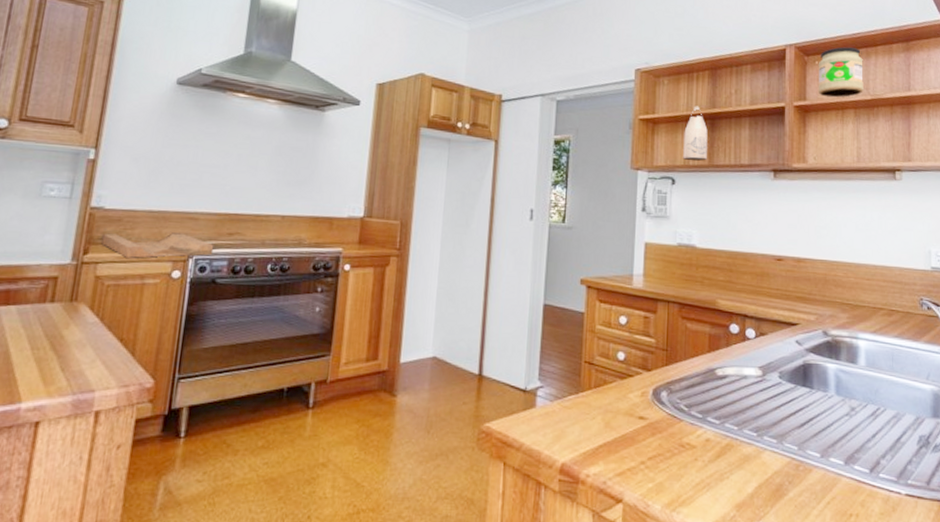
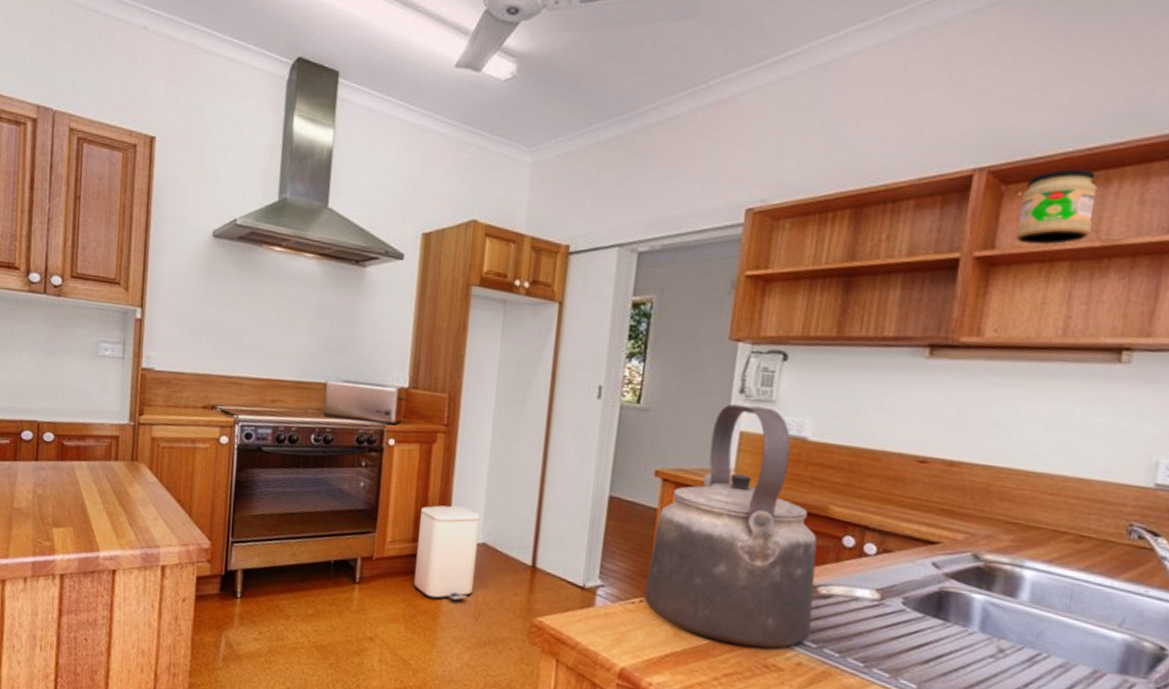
cutting board: present [101,233,214,259] -> none [154,395,258,423]
toaster: none [280,210,361,253] -> present [323,378,406,426]
pedal bin: none [367,323,430,418] -> present [413,505,480,601]
kettle: none [577,220,714,429] -> present [643,403,818,648]
decorative bottle: present [683,106,708,161] -> none [801,258,841,332]

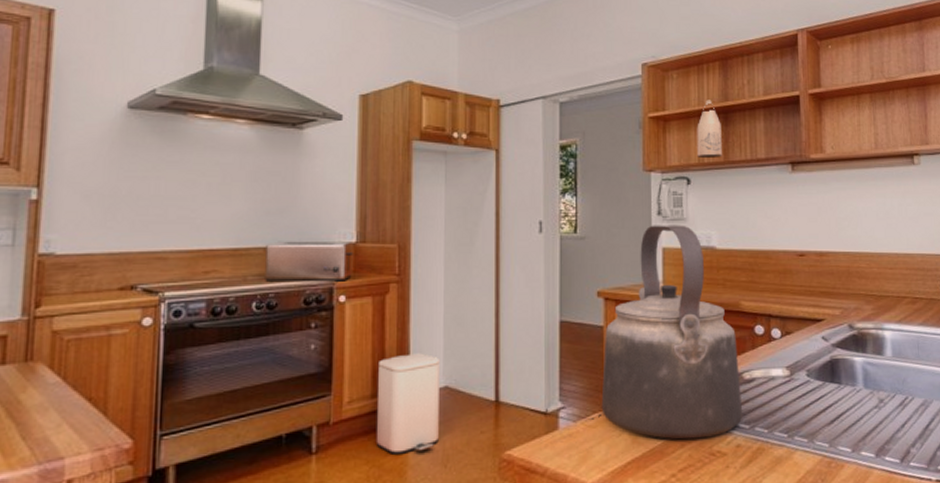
decorative bottle: none [801,258,841,332] -> present [697,100,722,159]
jar: present [1016,169,1098,245] -> none [831,29,878,83]

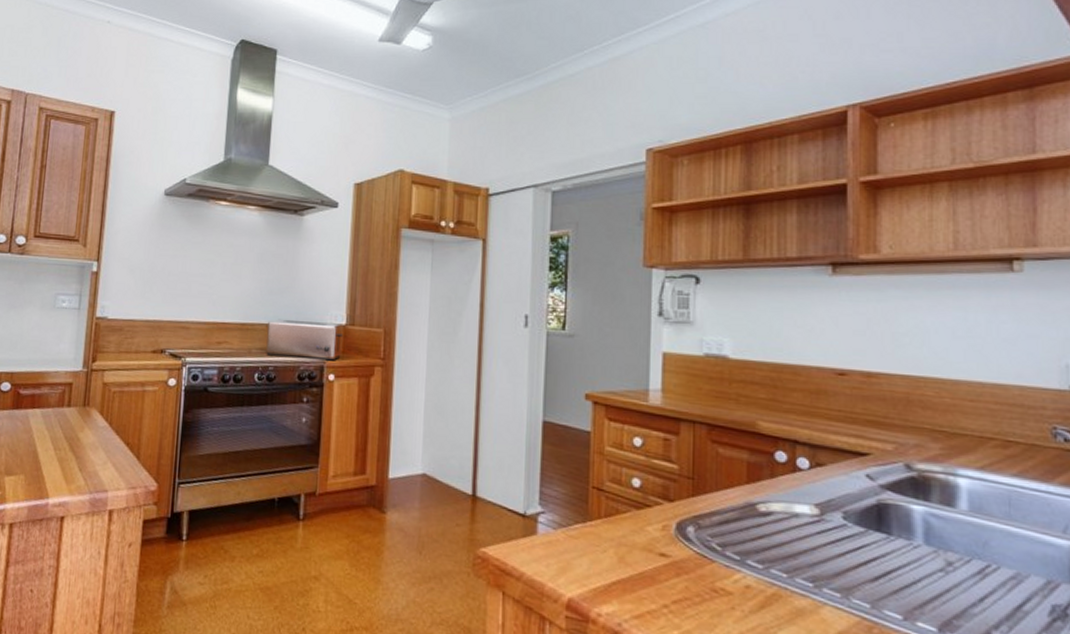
pedal bin: present [375,353,440,456] -> none [356,437,419,535]
kettle: present [601,225,743,440] -> none [584,326,756,571]
decorative bottle: present [697,100,722,159] -> none [709,188,741,256]

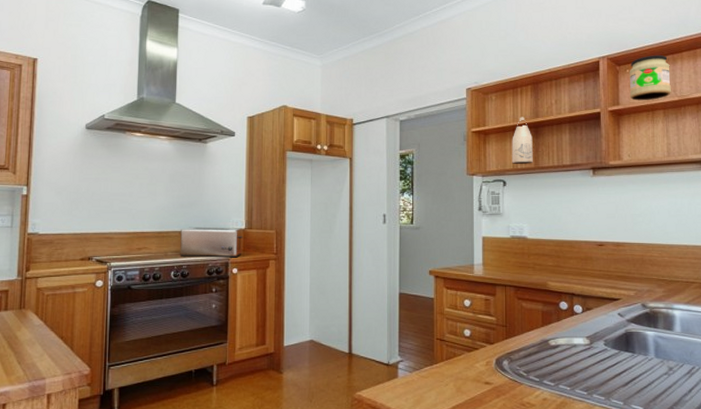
decorative bottle: none [709,188,741,256] -> present [512,117,533,165]
jar: none [894,102,963,168] -> present [629,55,671,101]

